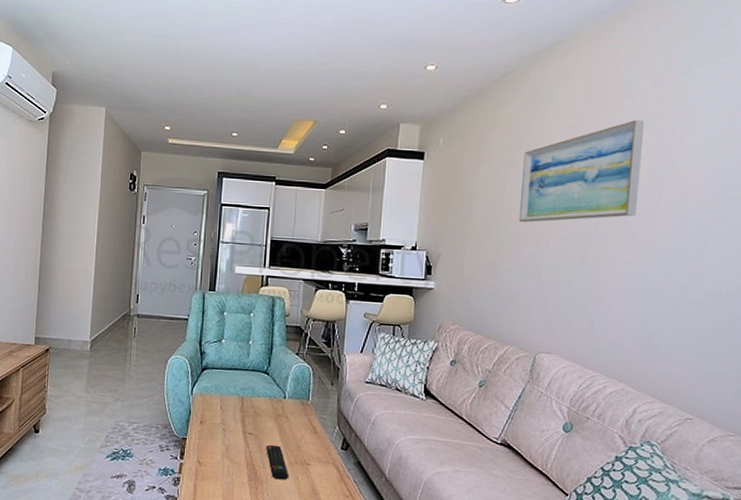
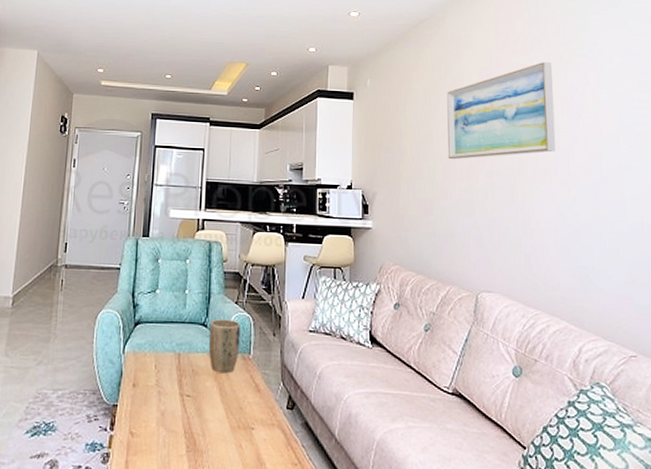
remote control: present [266,444,289,480] -> none [206,407,232,449]
plant pot: none [270,368,301,416] -> present [208,319,241,374]

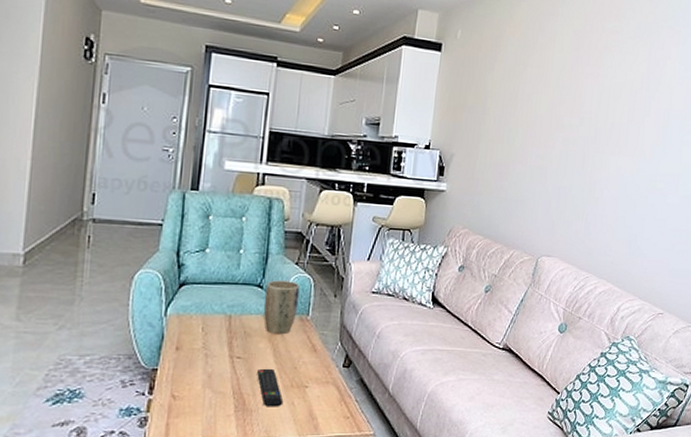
remote control: none [206,407,232,449] -> present [257,368,284,407]
wall art: present [447,61,557,160] -> none [529,30,641,125]

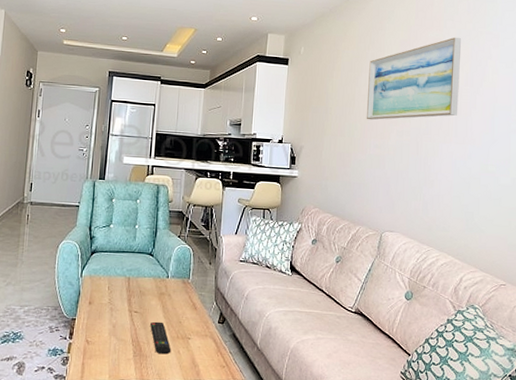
plant pot: present [263,280,300,335] -> none [154,250,182,295]
wall art: none [529,30,641,125] -> present [366,37,462,120]

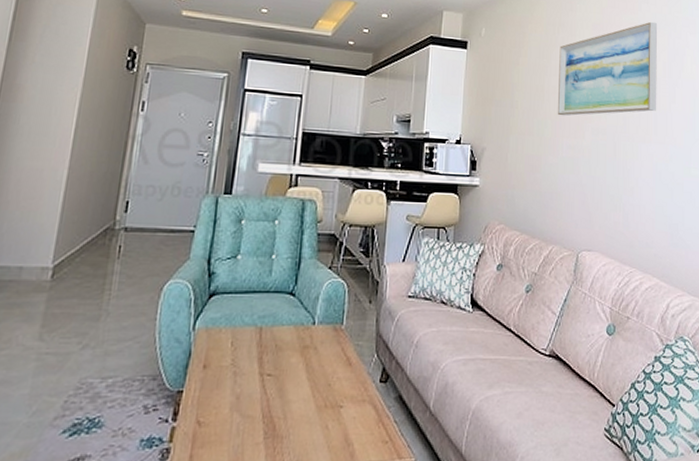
remote control: present [150,321,171,355] -> none [288,386,317,432]

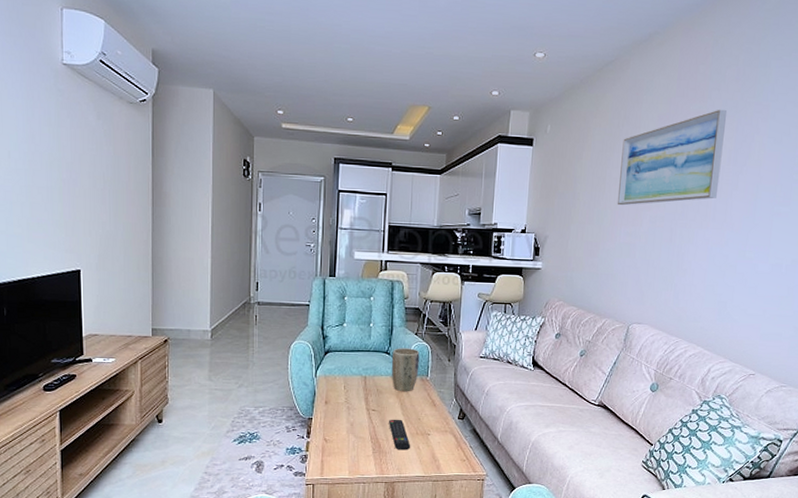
remote control: none [288,386,317,432] -> present [389,419,411,450]
plant pot: none [296,287,334,347] -> present [391,348,420,392]

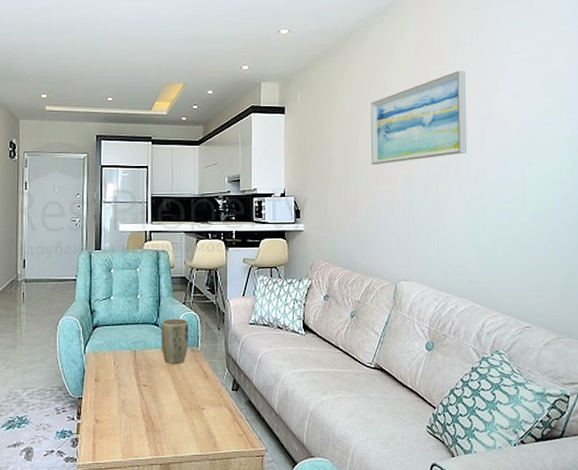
remote control: present [389,419,411,450] -> none [161,394,185,428]

